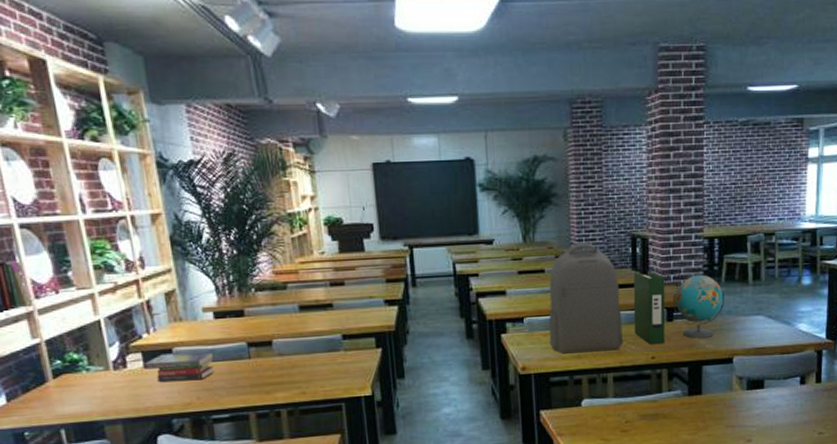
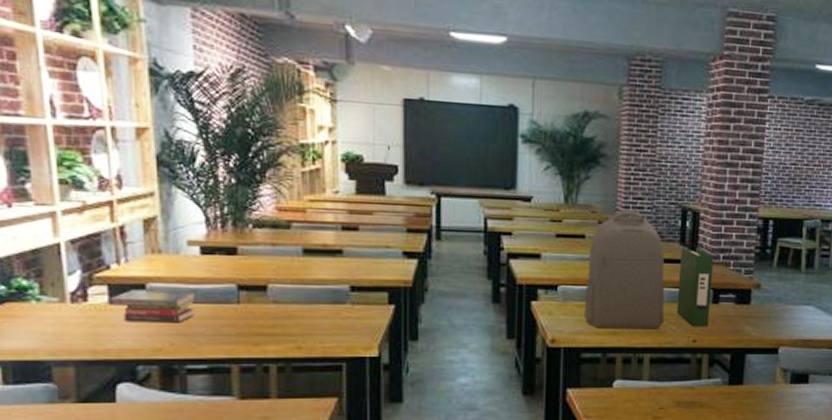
globe: present [673,273,725,338] -> none [720,255,776,324]

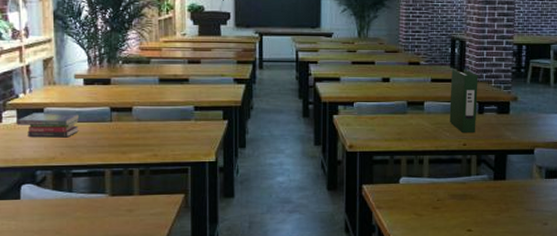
backpack: present [583,210,665,330] -> none [375,41,439,136]

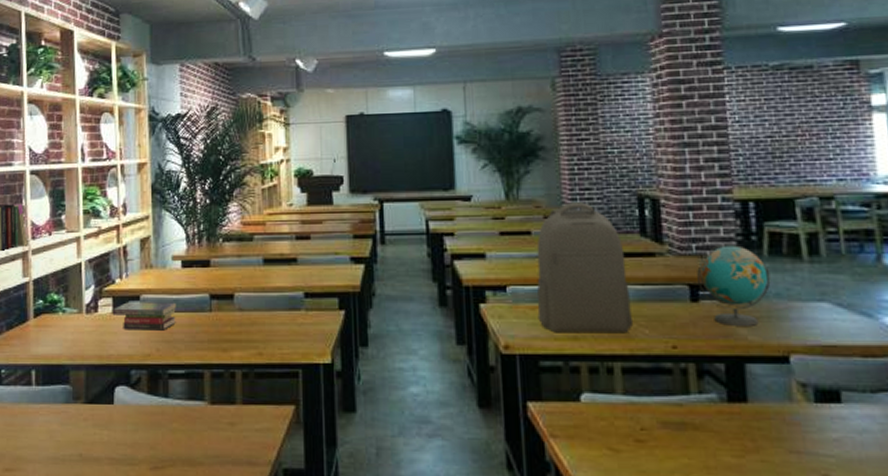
backpack: none [375,41,439,136] -> present [537,202,633,334]
binder: present [449,69,478,132] -> none [642,238,690,329]
globe: none [484,74,530,130] -> present [697,244,771,326]

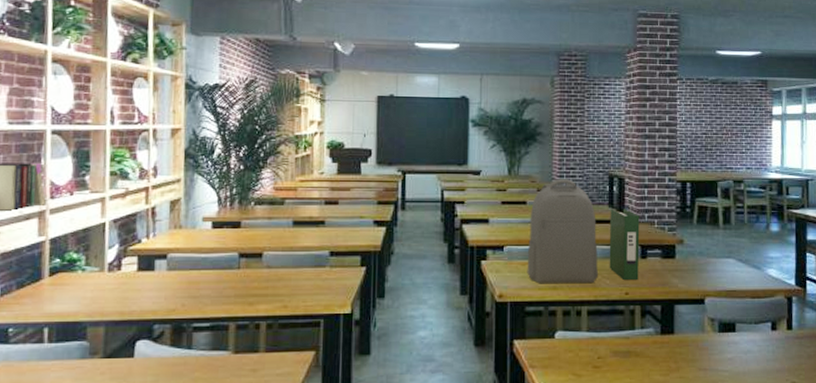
books: present [112,302,176,331] -> none [136,260,204,287]
binder: none [642,238,690,329] -> present [609,209,640,280]
globe: present [697,244,771,326] -> none [647,214,697,277]

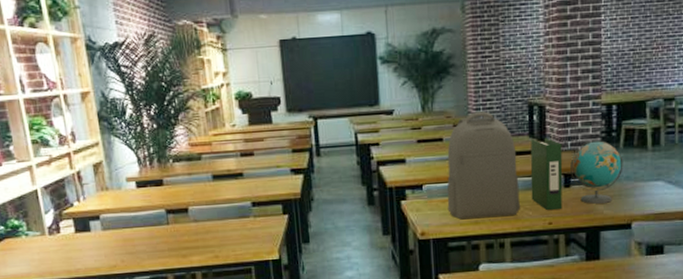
globe: none [647,214,697,277] -> present [570,140,623,204]

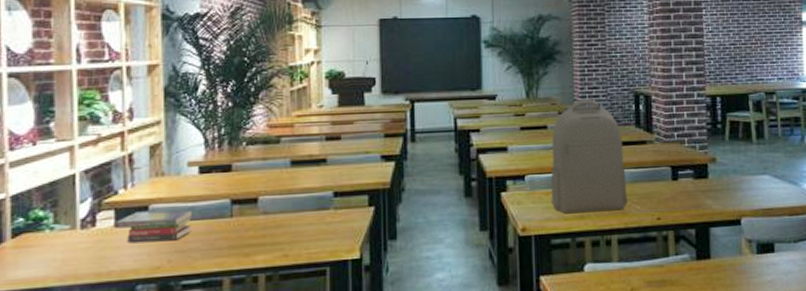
books: none [74,219,137,247] -> present [114,210,192,243]
binder: present [530,138,563,210] -> none [637,128,671,204]
globe: present [570,140,623,204] -> none [677,131,730,198]

